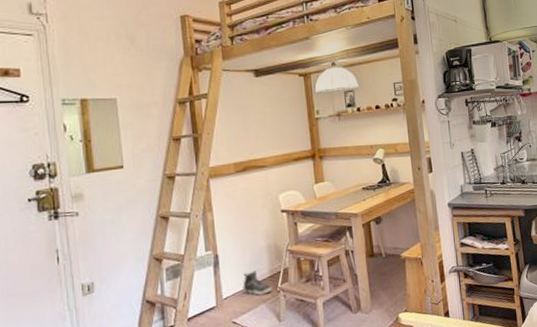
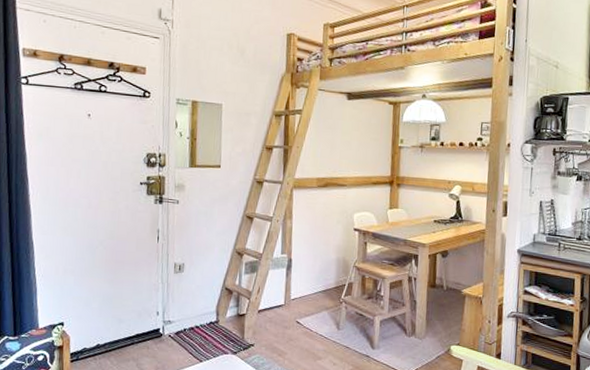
sneaker: present [243,270,272,296] -> none [309,279,336,303]

